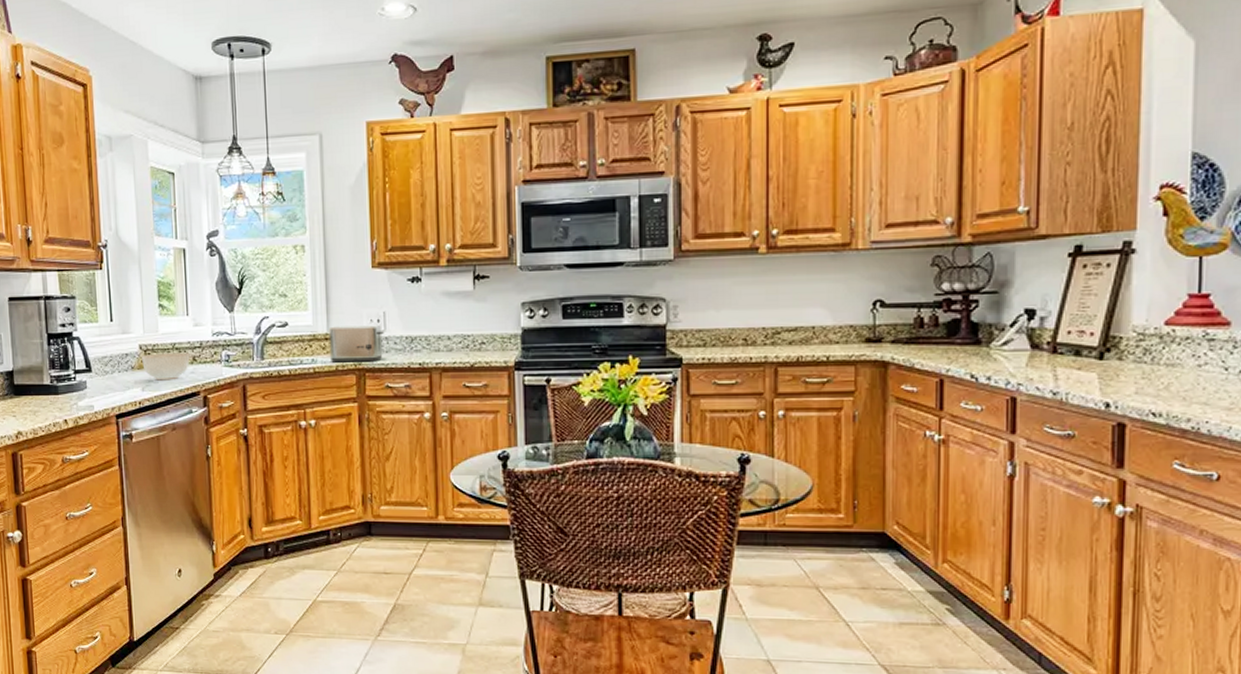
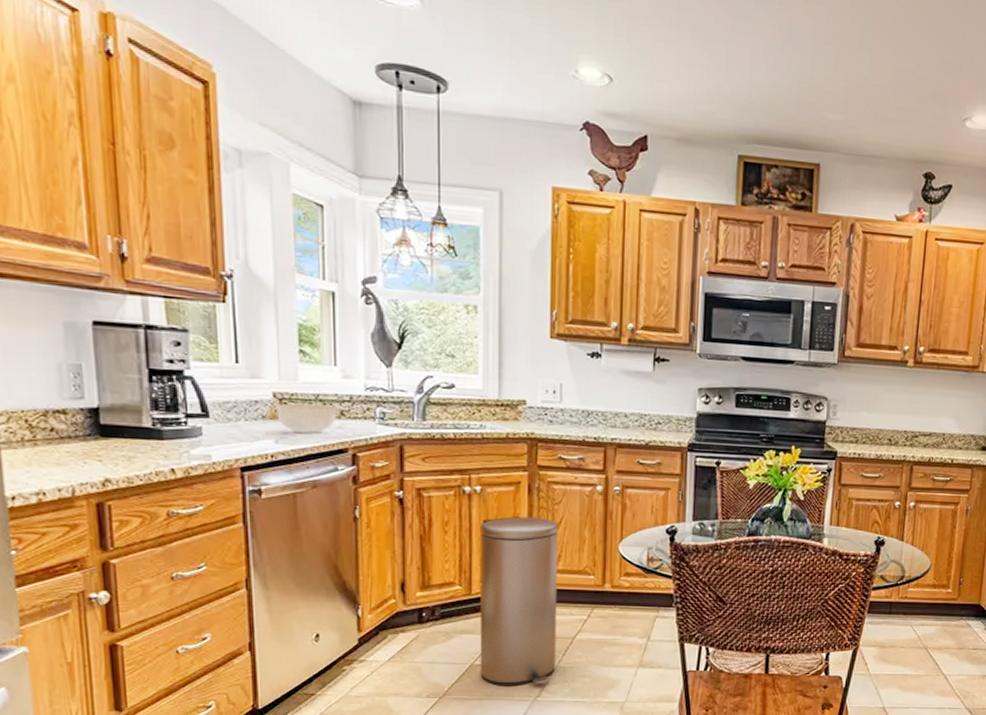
pedal bin: none [315,449,394,624] -> present [479,516,559,686]
toaster: present [328,325,384,363] -> none [500,393,559,432]

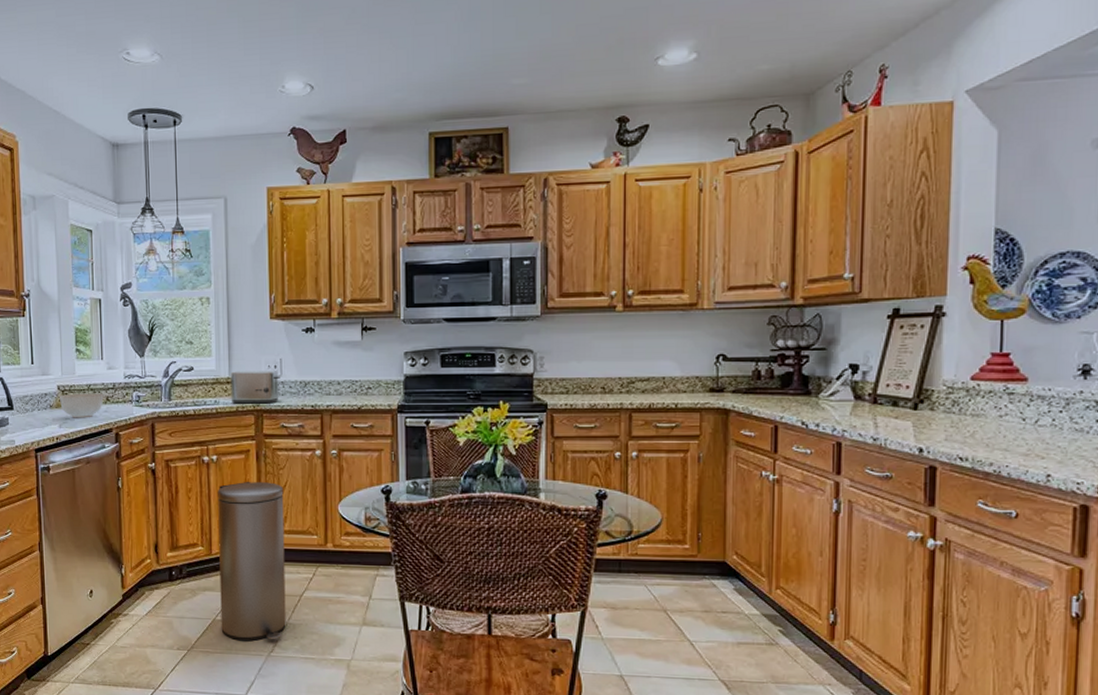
toaster: none [500,393,559,432] -> present [230,371,280,404]

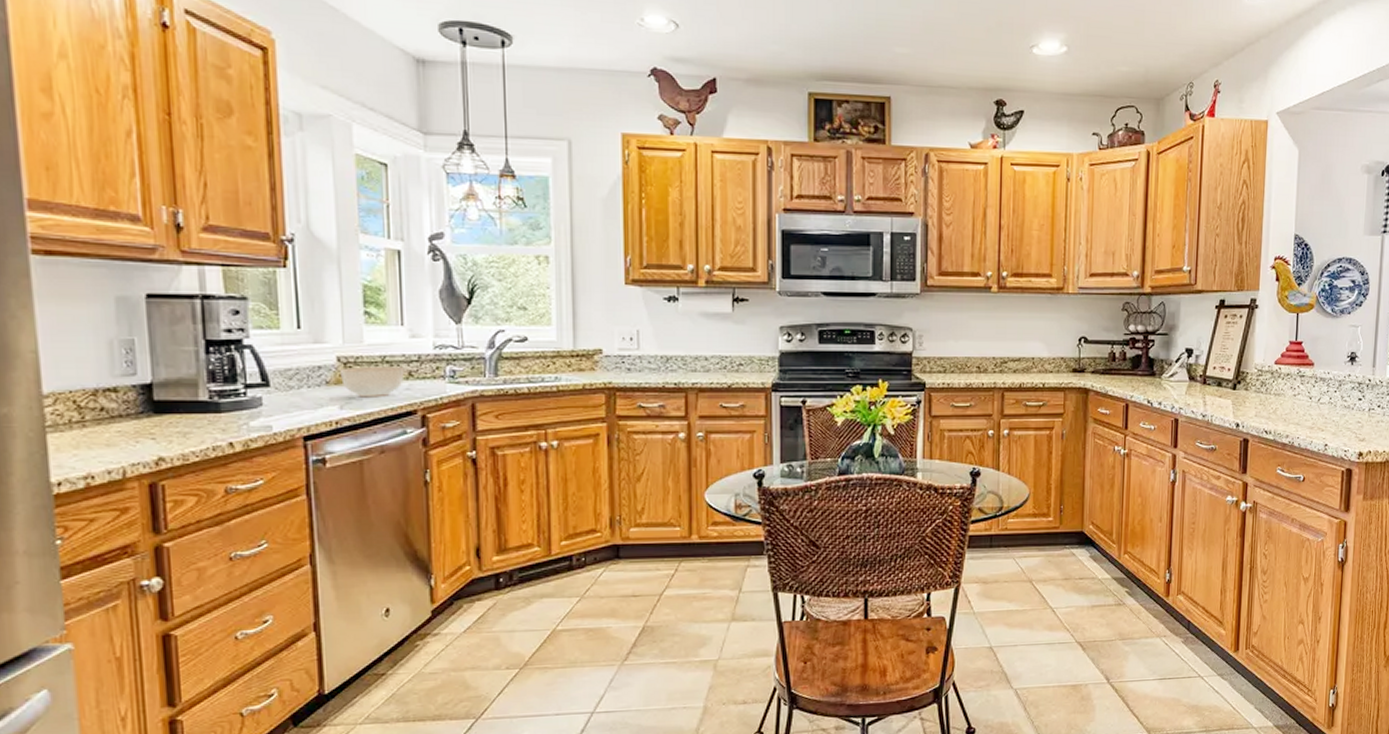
pedal bin: present [216,482,286,642] -> none [557,470,643,652]
toaster: present [230,371,280,404] -> none [575,343,637,381]

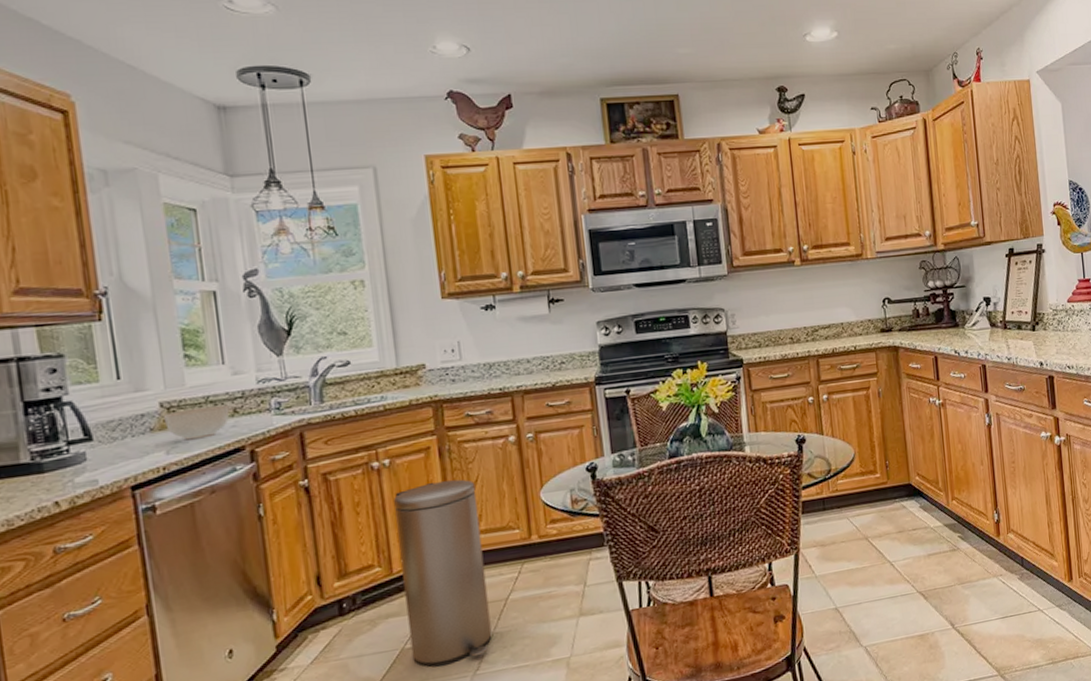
pedal bin: none [557,470,643,652] -> present [393,479,492,667]

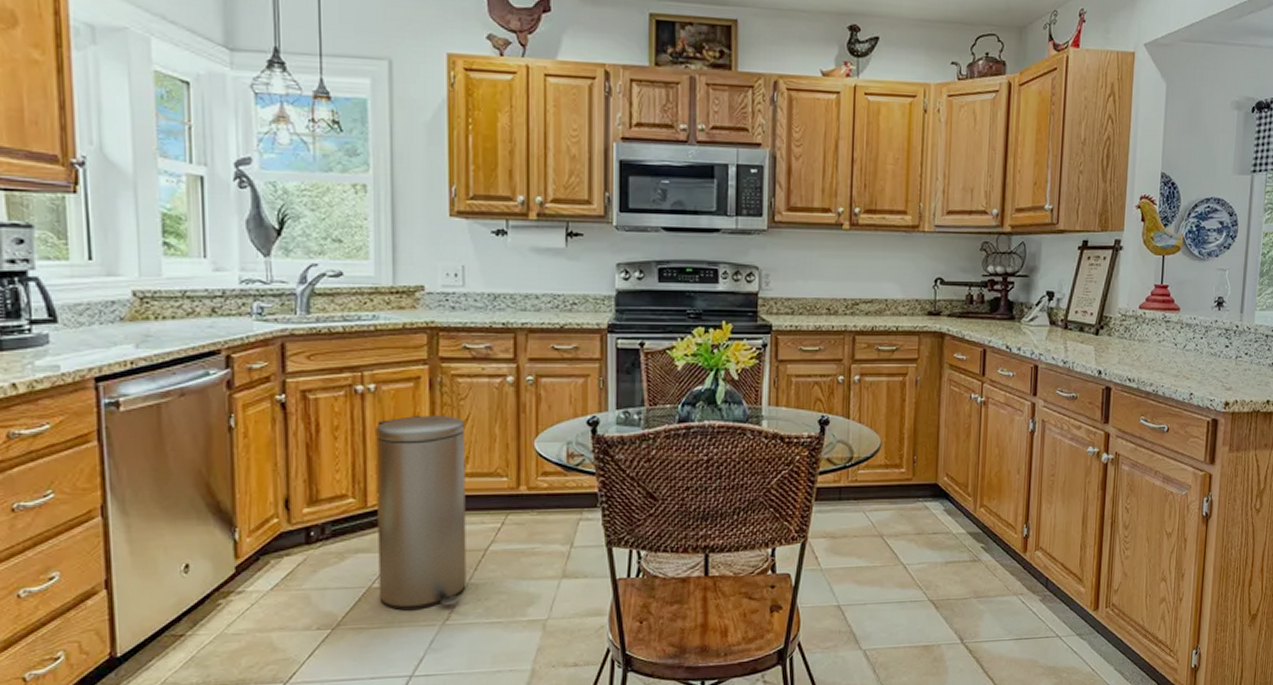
bowl: present [162,404,230,441] -> none [134,301,208,336]

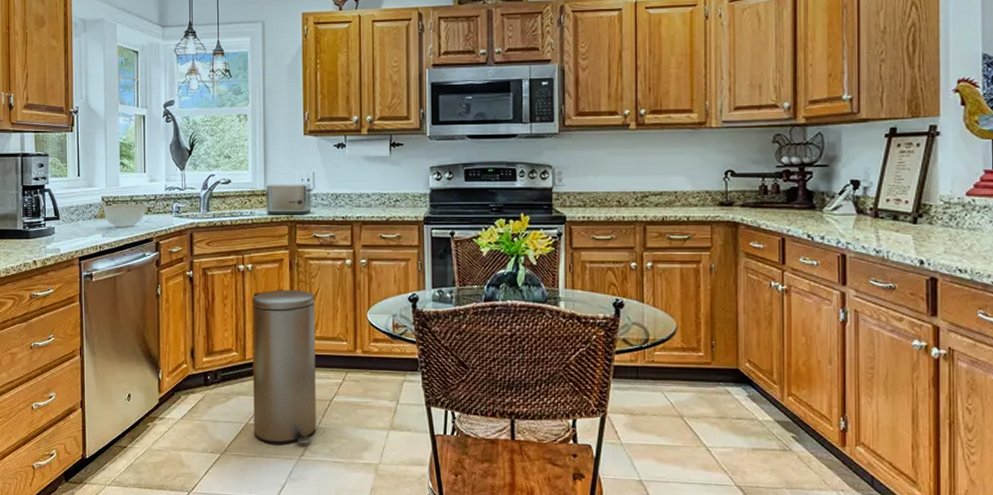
bowl: none [134,301,208,336] -> present [103,204,145,228]
toaster: none [394,279,462,320] -> present [265,184,313,215]

